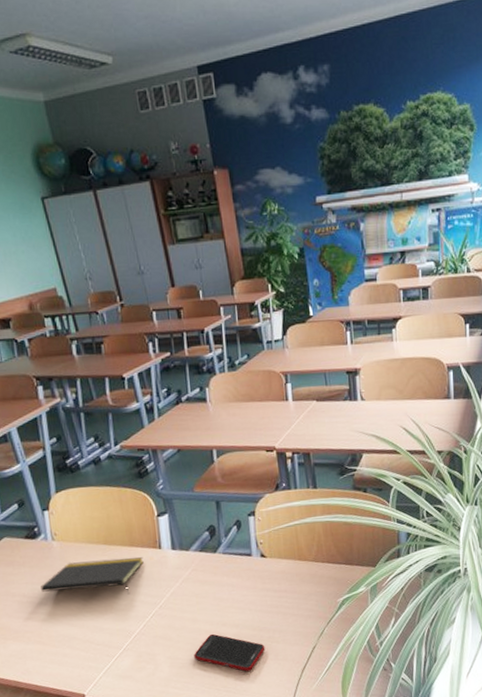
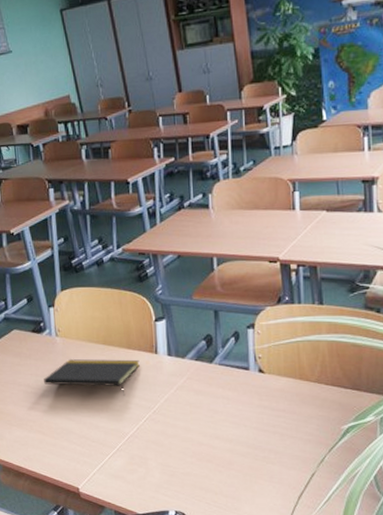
cell phone: present [194,633,265,672] -> none [185,445,260,489]

